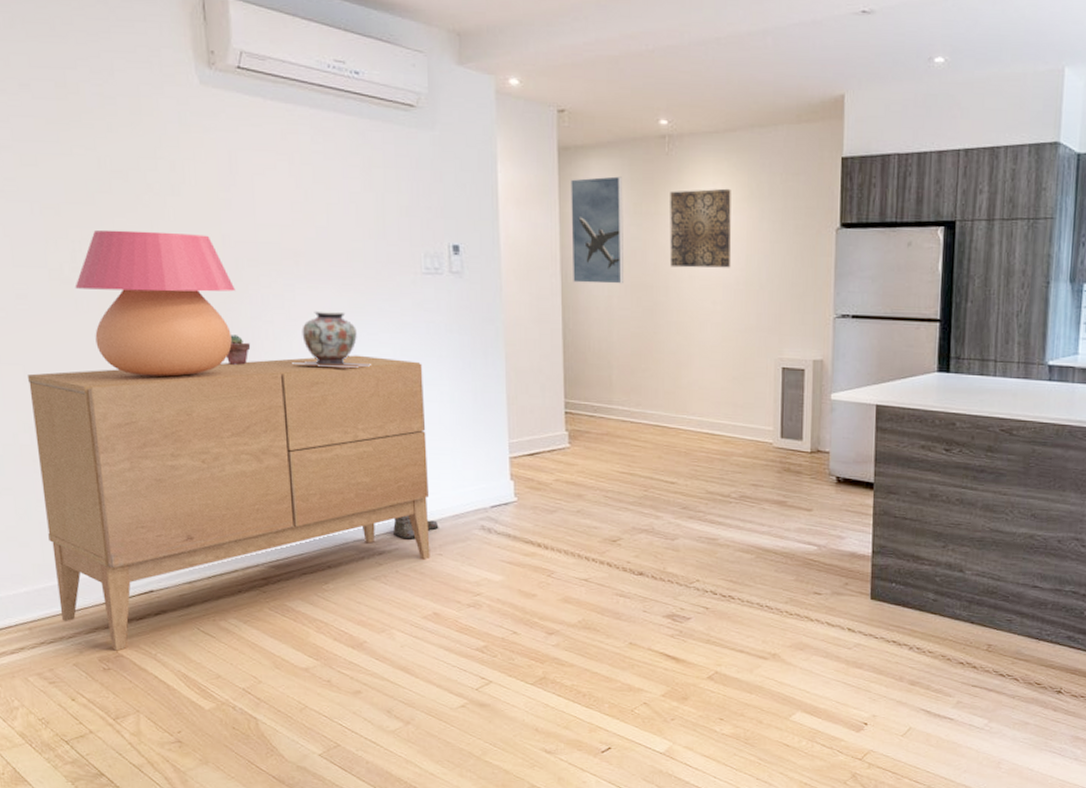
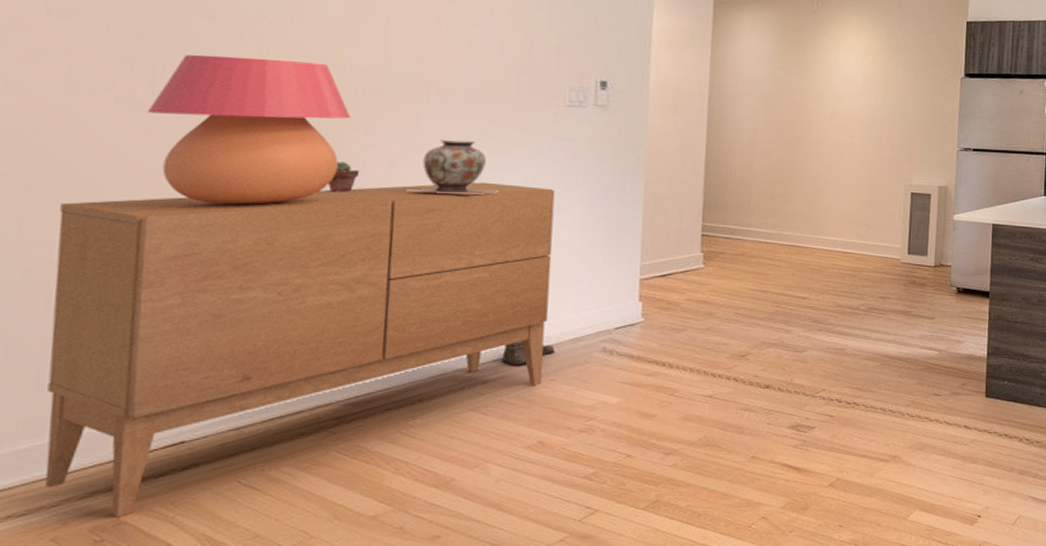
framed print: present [571,176,623,284] -> none [719,27,773,120]
wall art: present [669,188,732,268] -> none [813,41,872,108]

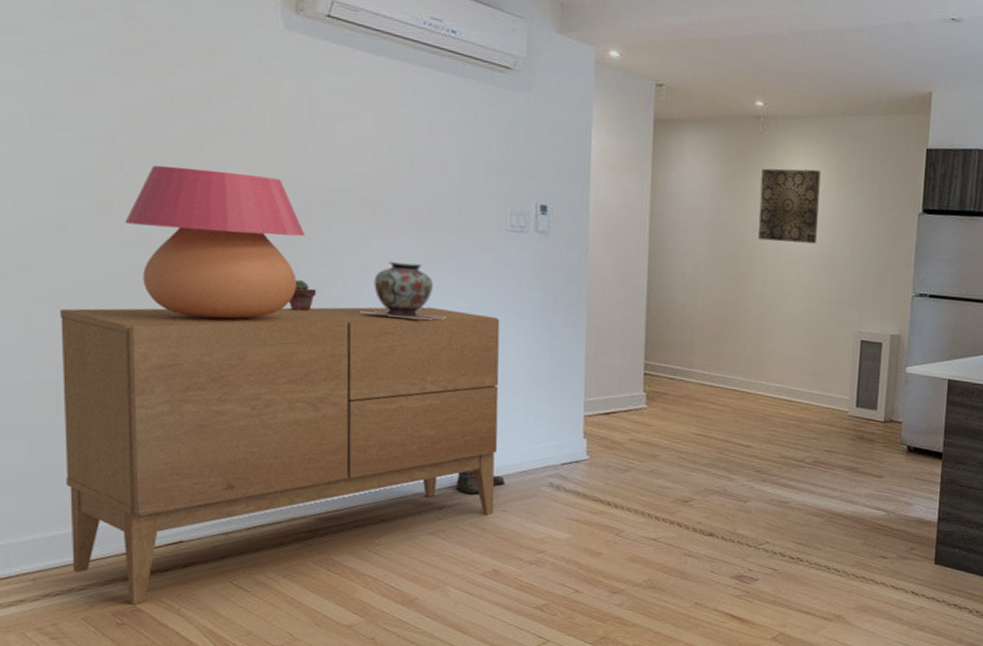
wall art: none [813,41,872,108] -> present [757,168,821,244]

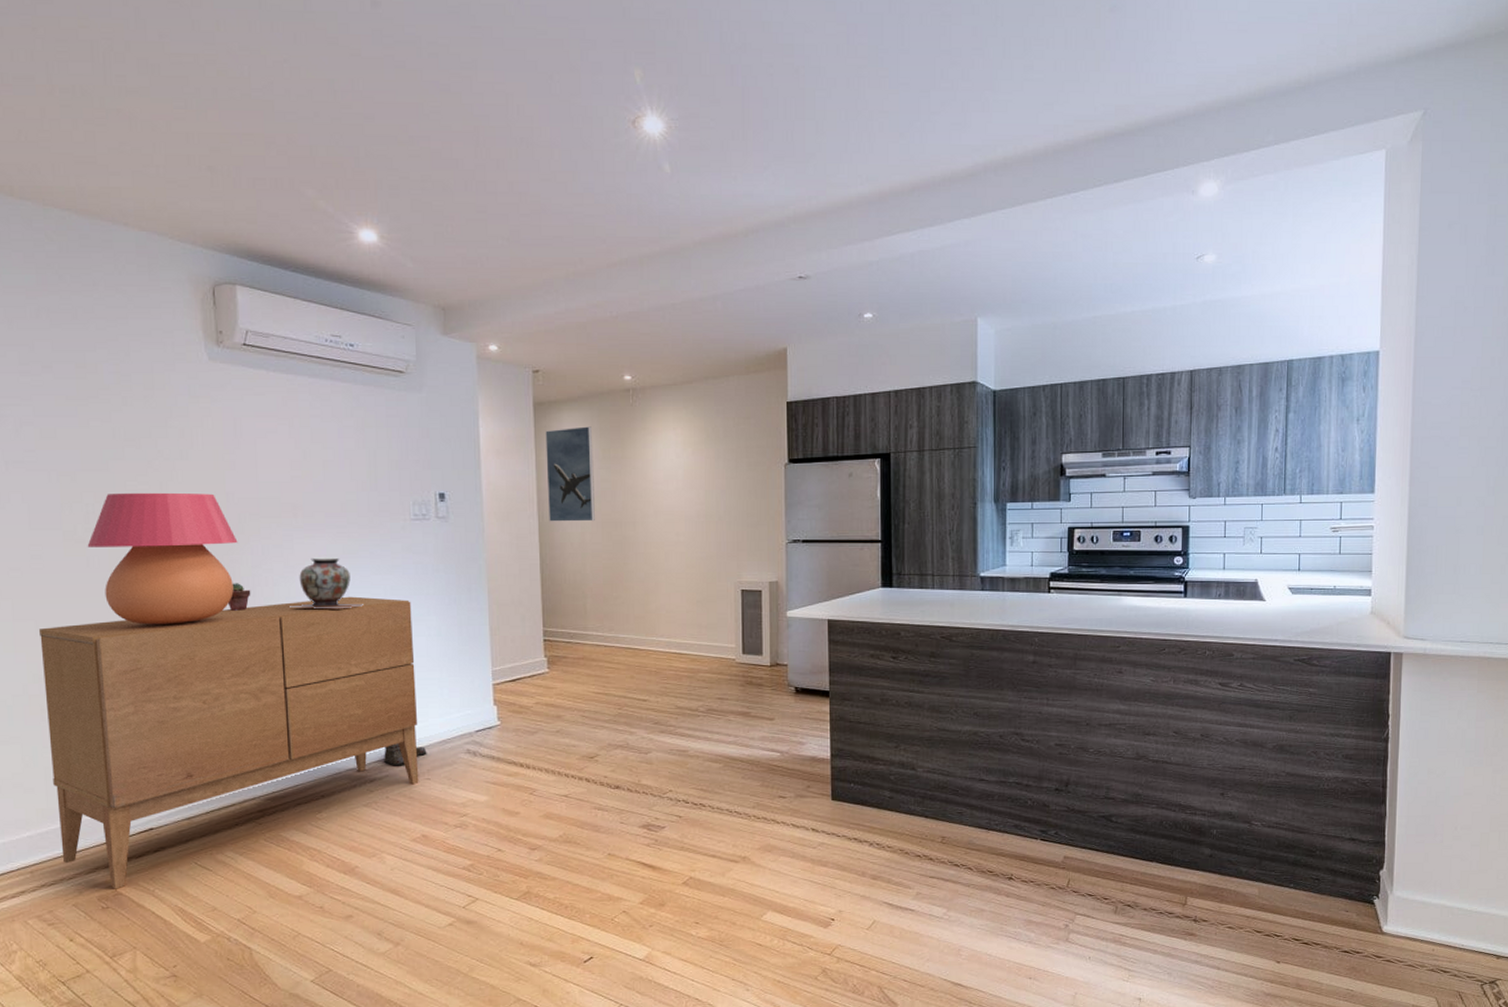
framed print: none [660,150,716,253] -> present [545,426,595,522]
wall art: present [757,168,821,244] -> none [635,433,692,504]

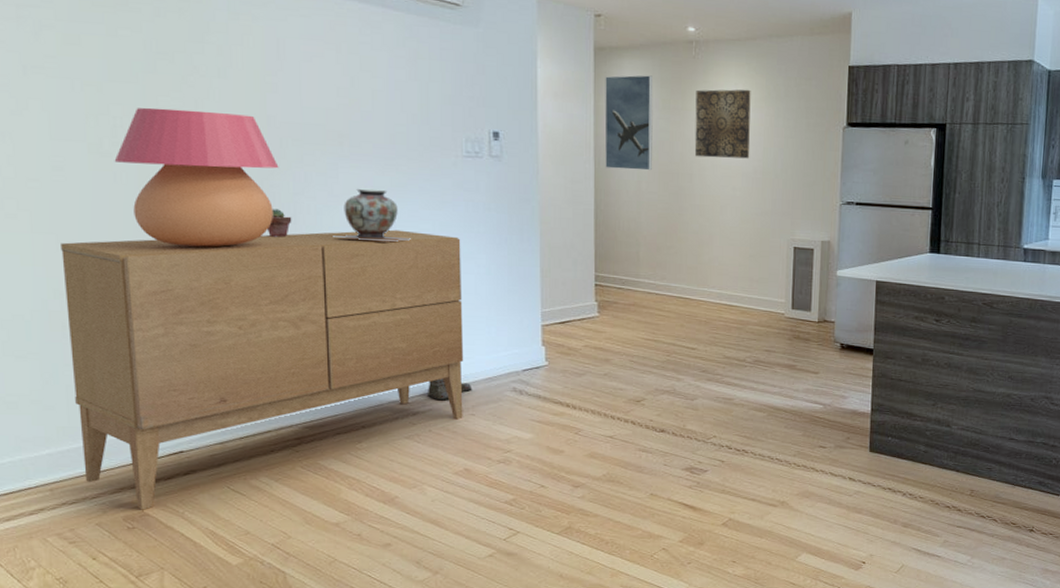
wall art: none [635,433,692,504] -> present [694,89,751,159]

